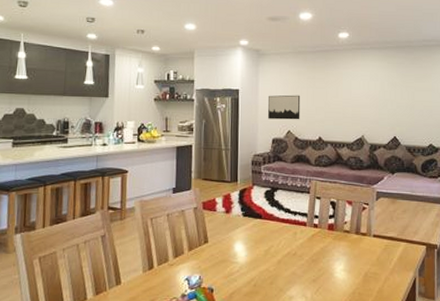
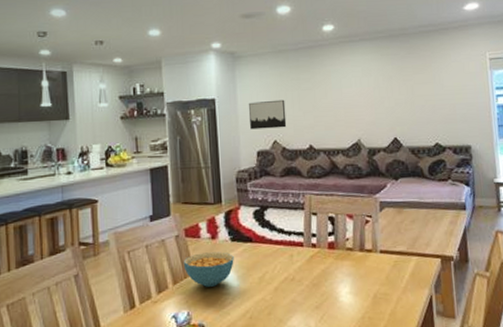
cereal bowl: none [199,225,244,255] -> present [183,252,234,287]

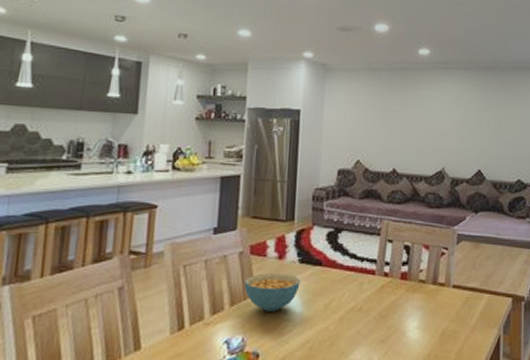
wall art: present [249,99,287,130] -> none [334,118,373,148]

